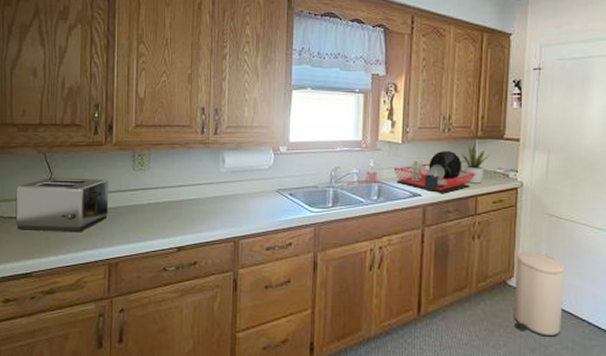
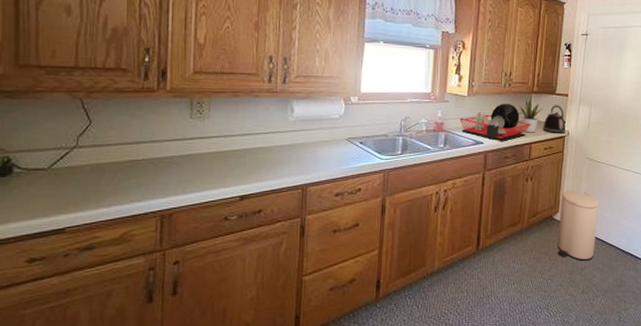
toaster: present [15,177,109,233] -> none [43,125,162,184]
kettle: none [490,151,518,186] -> present [543,105,566,134]

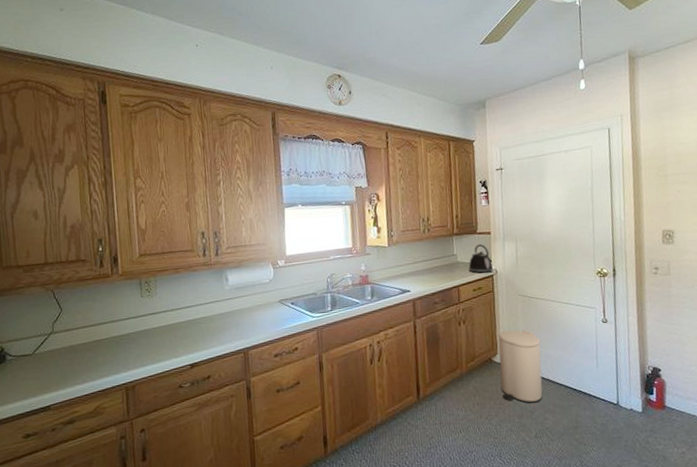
dish rack: present [459,103,531,142] -> none [383,248,456,288]
potted plant: present [519,96,544,133] -> none [441,239,468,276]

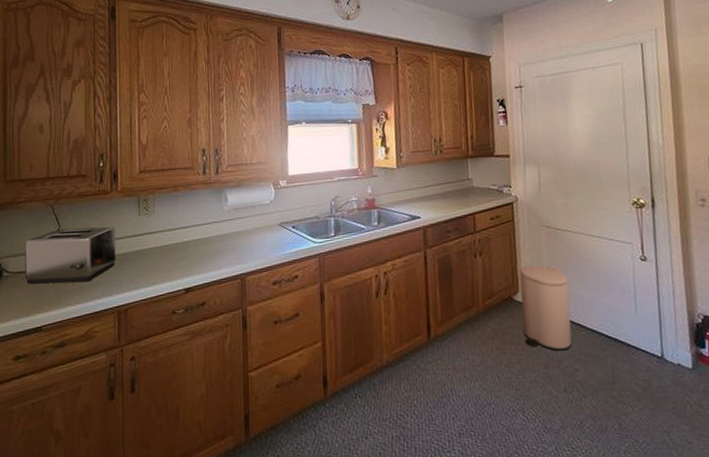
toaster: none [27,308,121,367] -> present [25,226,116,284]
kettle: present [468,244,493,274] -> none [485,168,513,201]

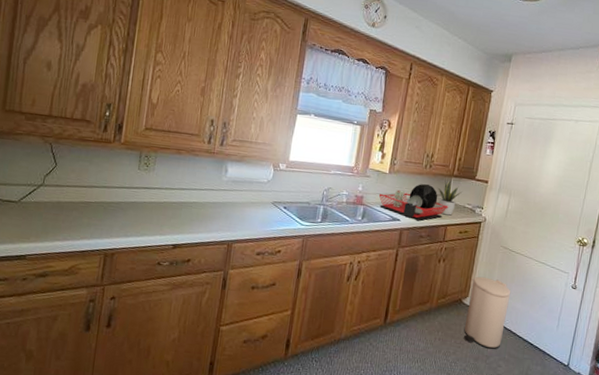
toaster: present [25,226,116,284] -> none [13,167,114,222]
dish rack: none [391,171,472,215] -> present [378,183,449,221]
potted plant: none [455,161,484,202] -> present [438,179,463,216]

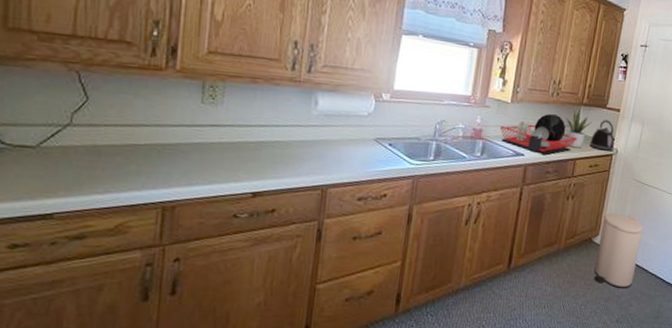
kettle: none [459,190,483,220] -> present [589,120,615,152]

